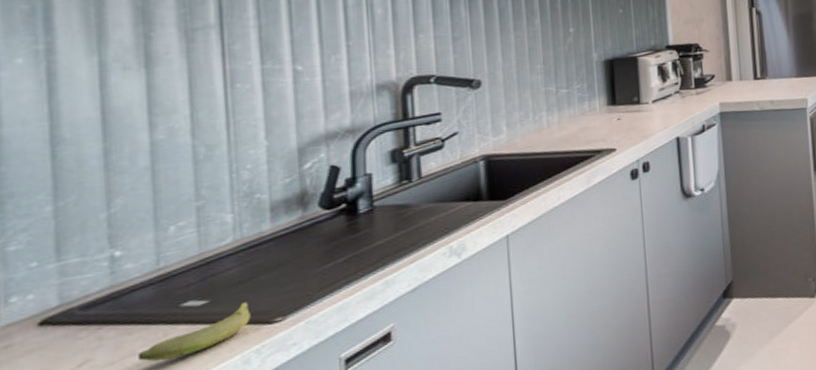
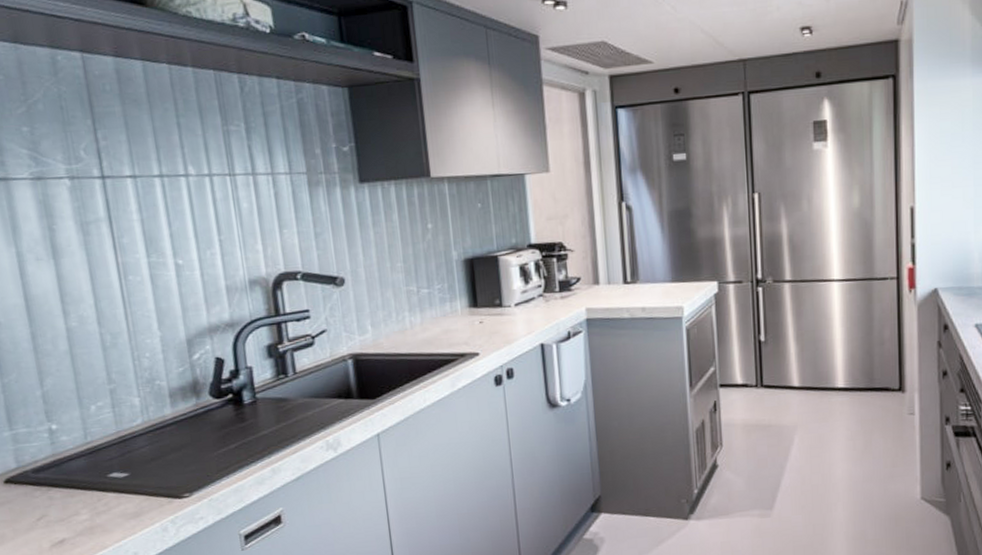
banana: present [138,301,251,362] -> none [81,477,164,522]

